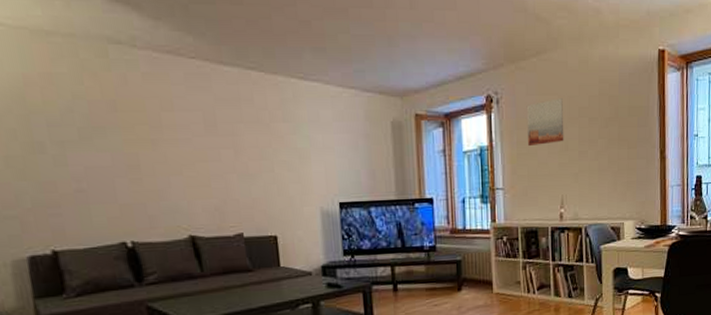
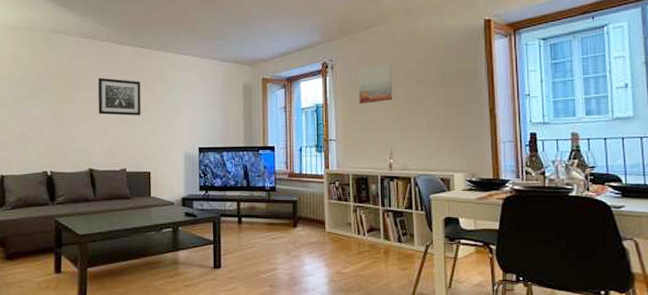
wall art: none [188,110,258,164] -> present [97,77,141,116]

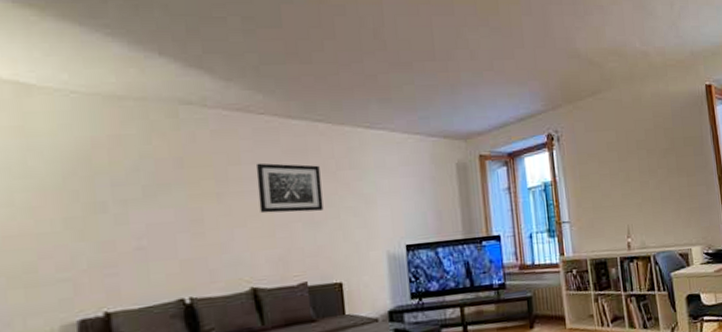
wall art: present [358,64,393,105] -> none [586,133,625,180]

